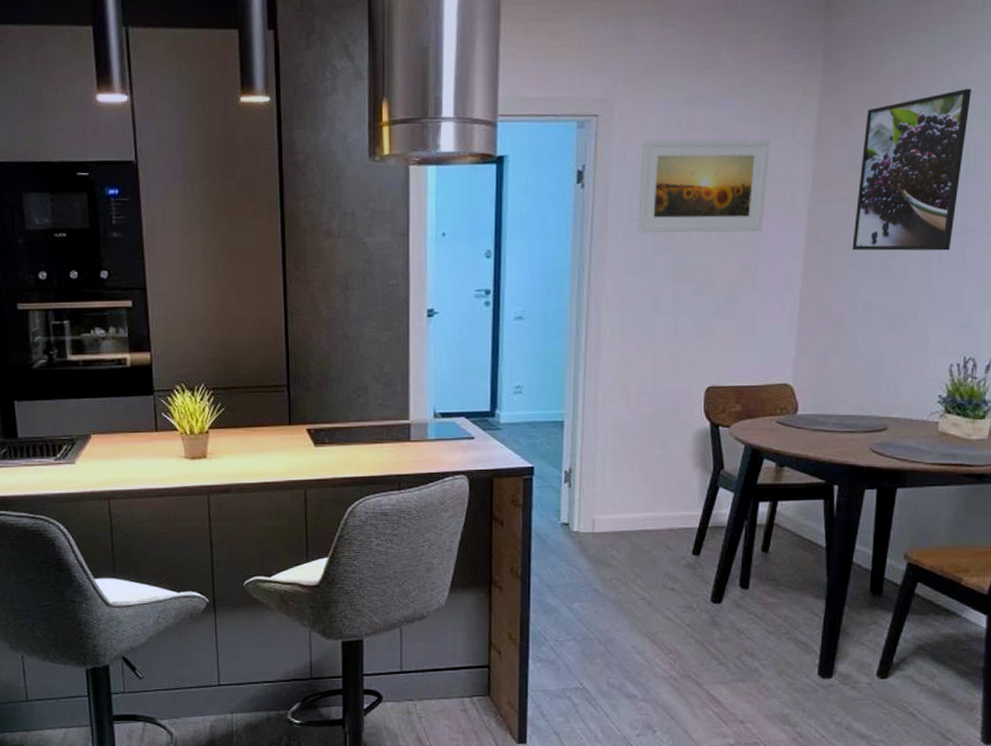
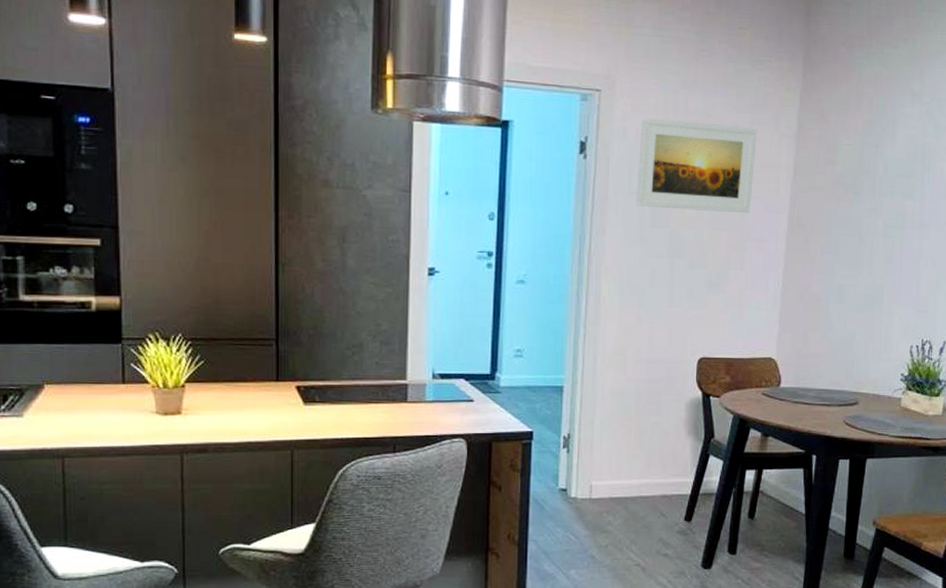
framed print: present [852,88,971,251] -> none [828,99,926,243]

